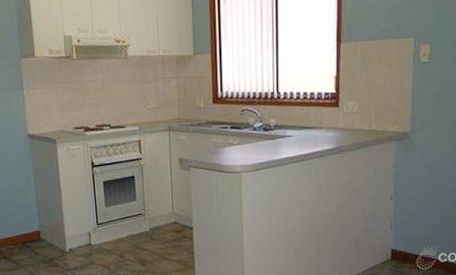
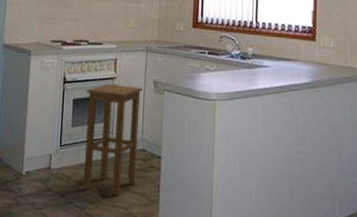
stool: none [115,164,171,265] -> present [82,84,142,197]

